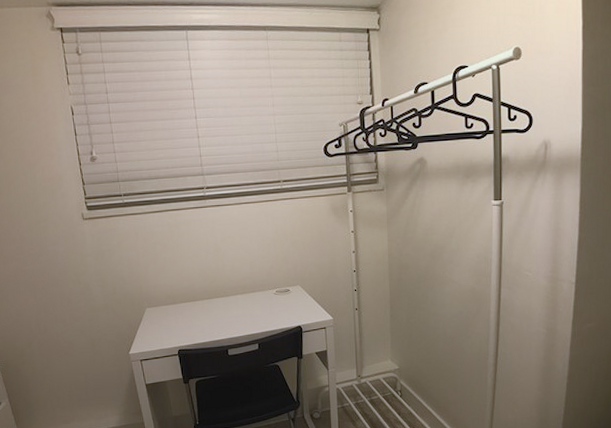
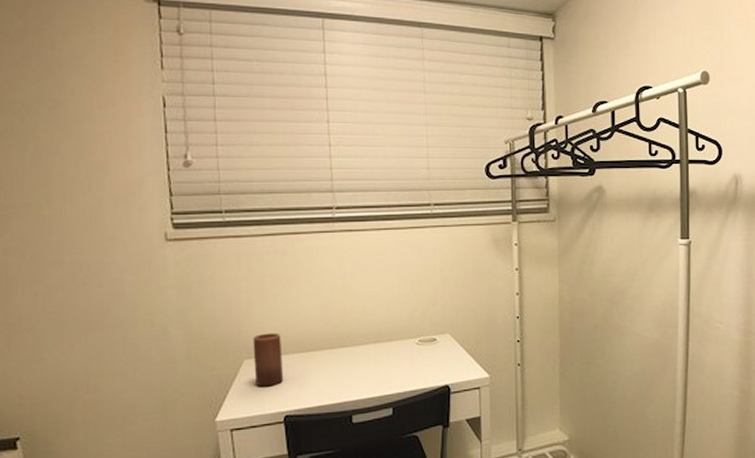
candle: none [151,287,175,329] -> present [253,332,283,387]

